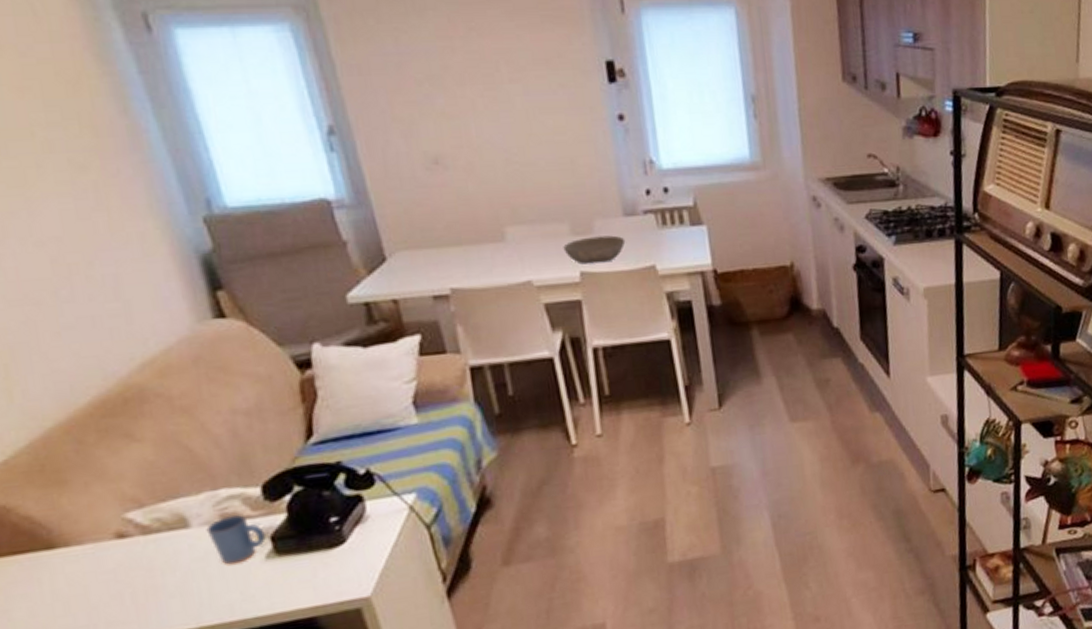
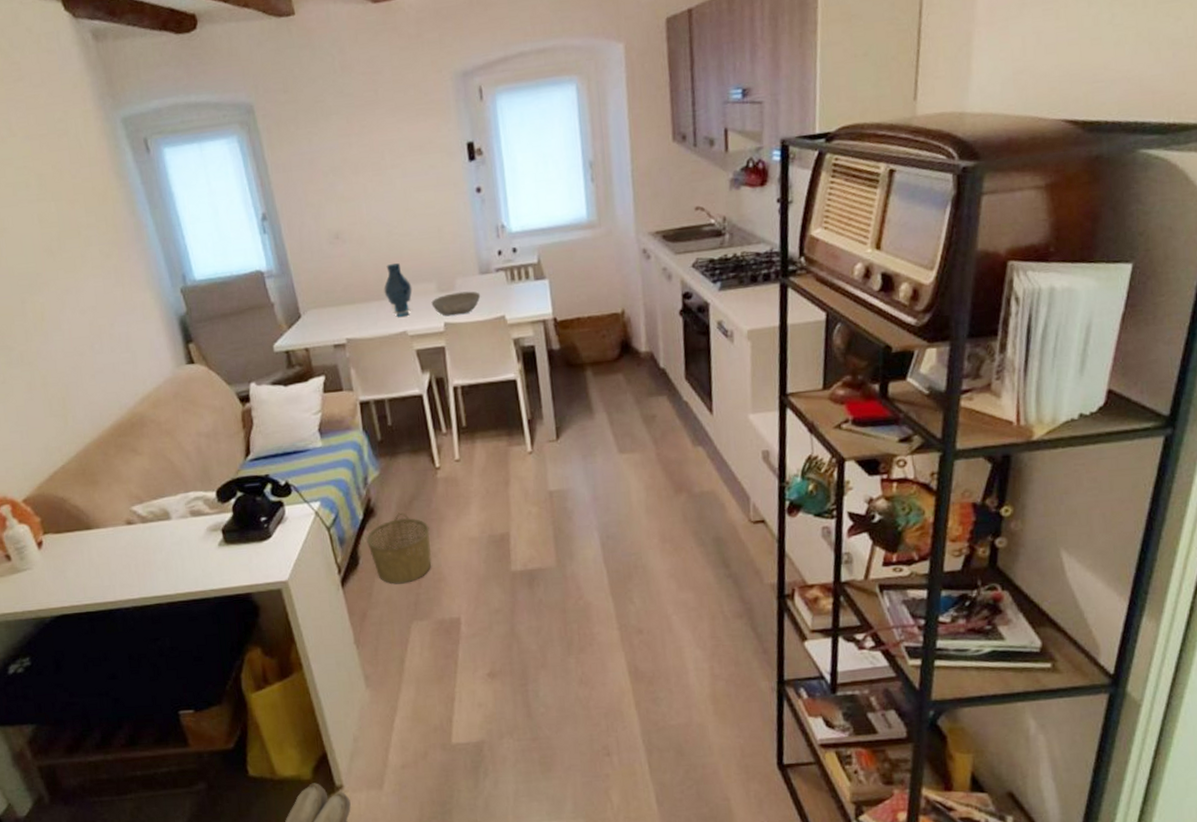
mug: present [206,515,266,564] -> none [181,511,219,548]
basket: none [480,501,568,591] -> present [366,512,432,585]
vase: none [500,197,540,263] -> present [384,262,413,317]

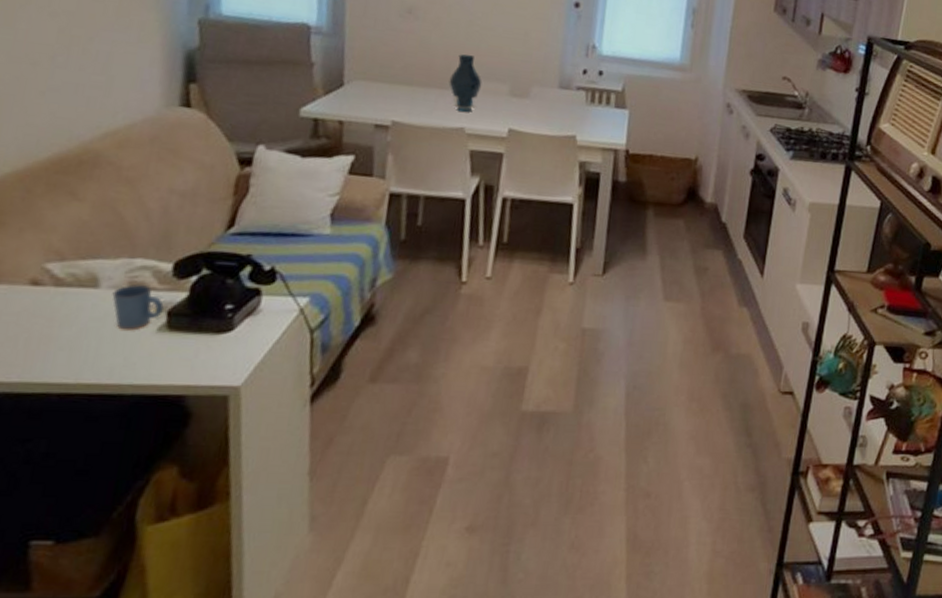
mug: none [181,511,219,548] -> present [112,283,164,329]
basket: present [366,512,432,585] -> none [355,326,438,409]
bowl: present [431,291,481,317] -> none [499,100,555,125]

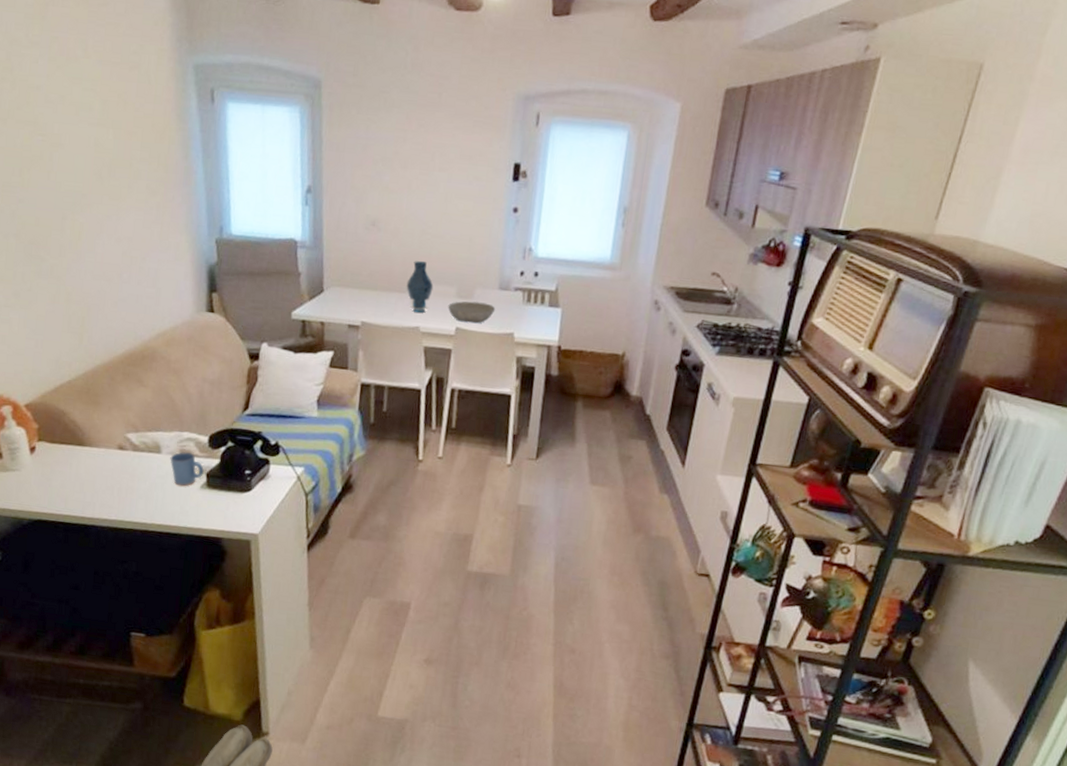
bowl: none [499,100,555,125] -> present [448,301,496,324]

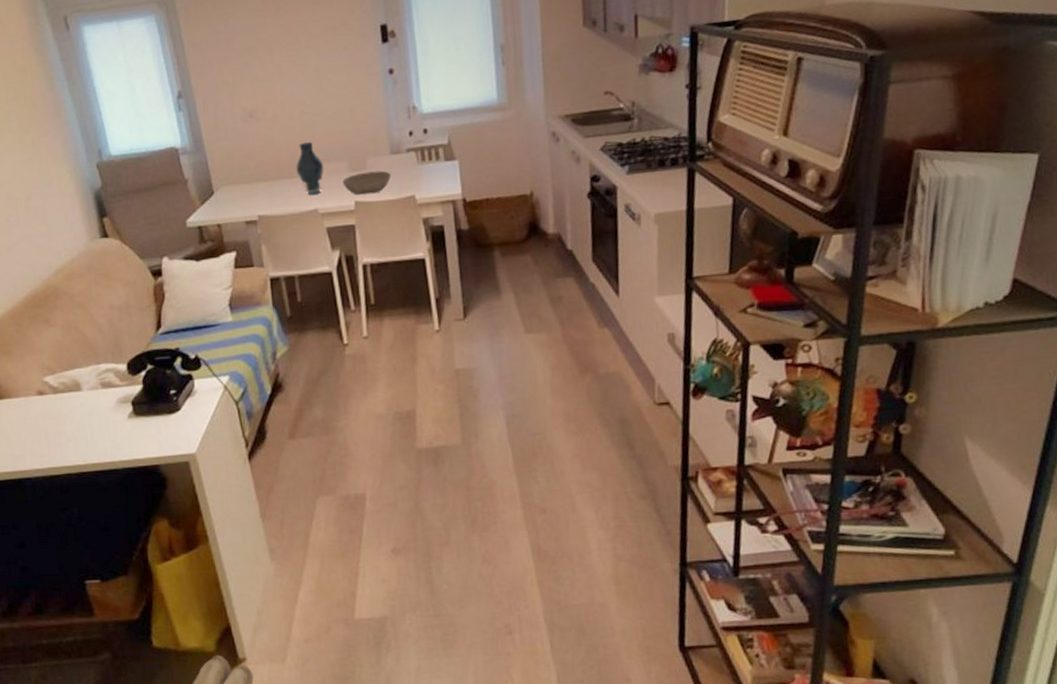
mug: present [170,451,204,486] -> none [91,383,128,419]

